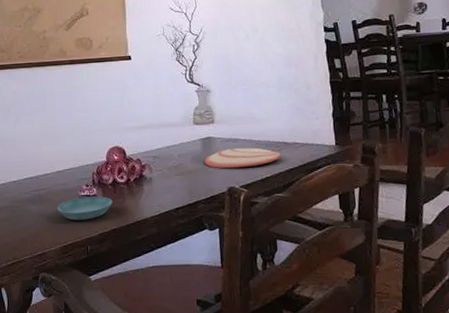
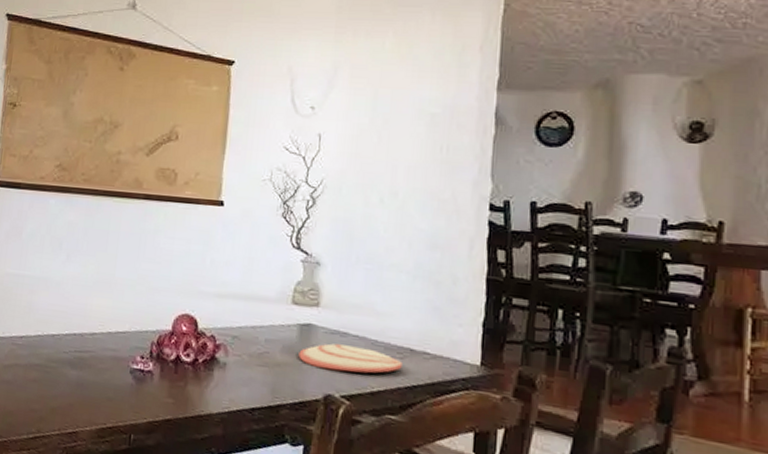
saucer: present [57,196,113,221] -> none [101,370,172,402]

